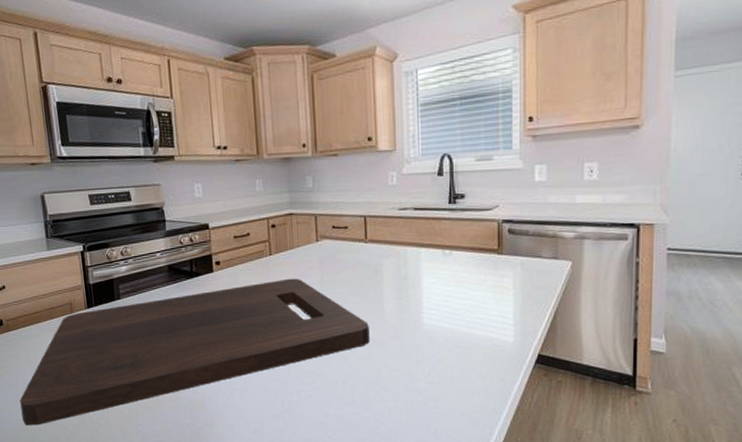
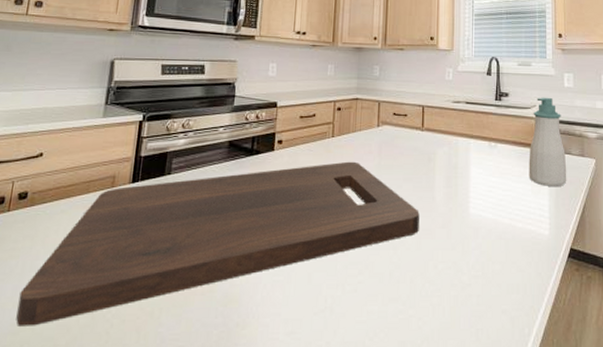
soap bottle: none [490,195,536,293] -> present [529,97,567,186]

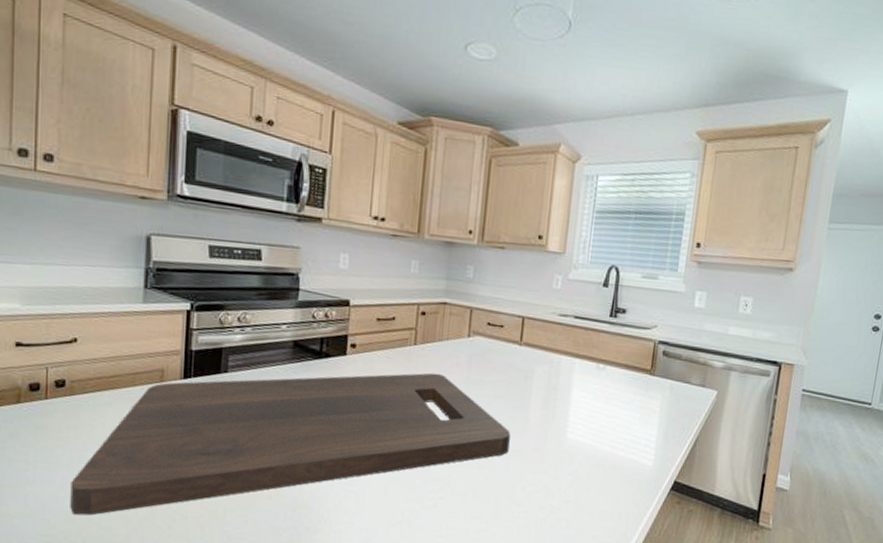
soap bottle: present [529,97,567,186] -> none [638,317,686,417]

